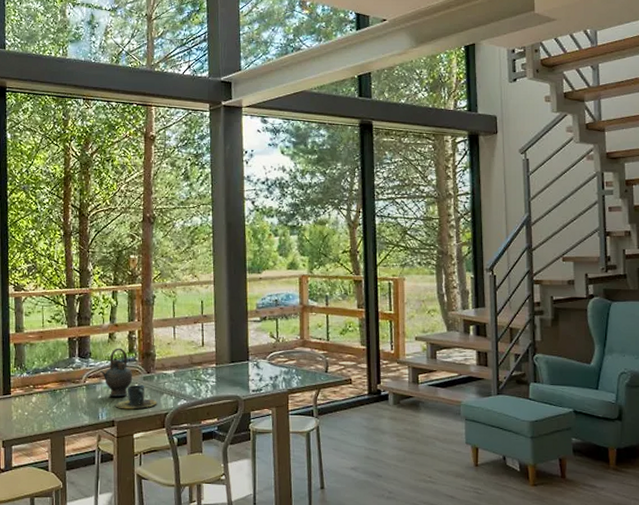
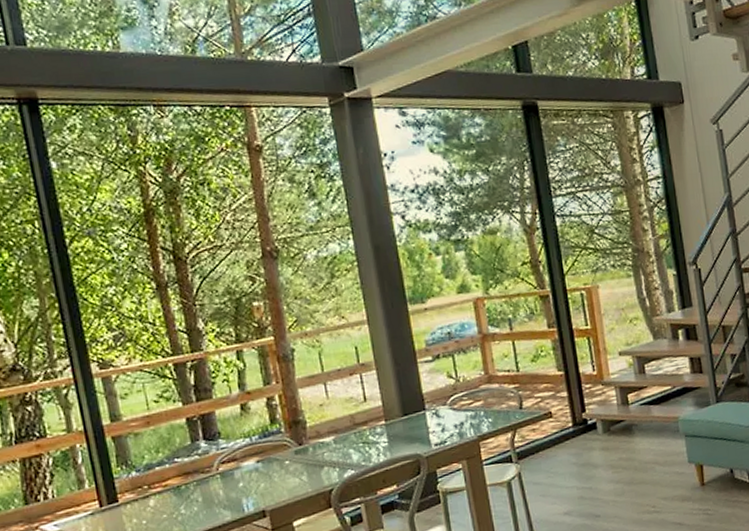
teapot: present [99,348,133,397] -> none [235,420,281,482]
cup: present [115,384,157,410] -> none [263,460,317,495]

